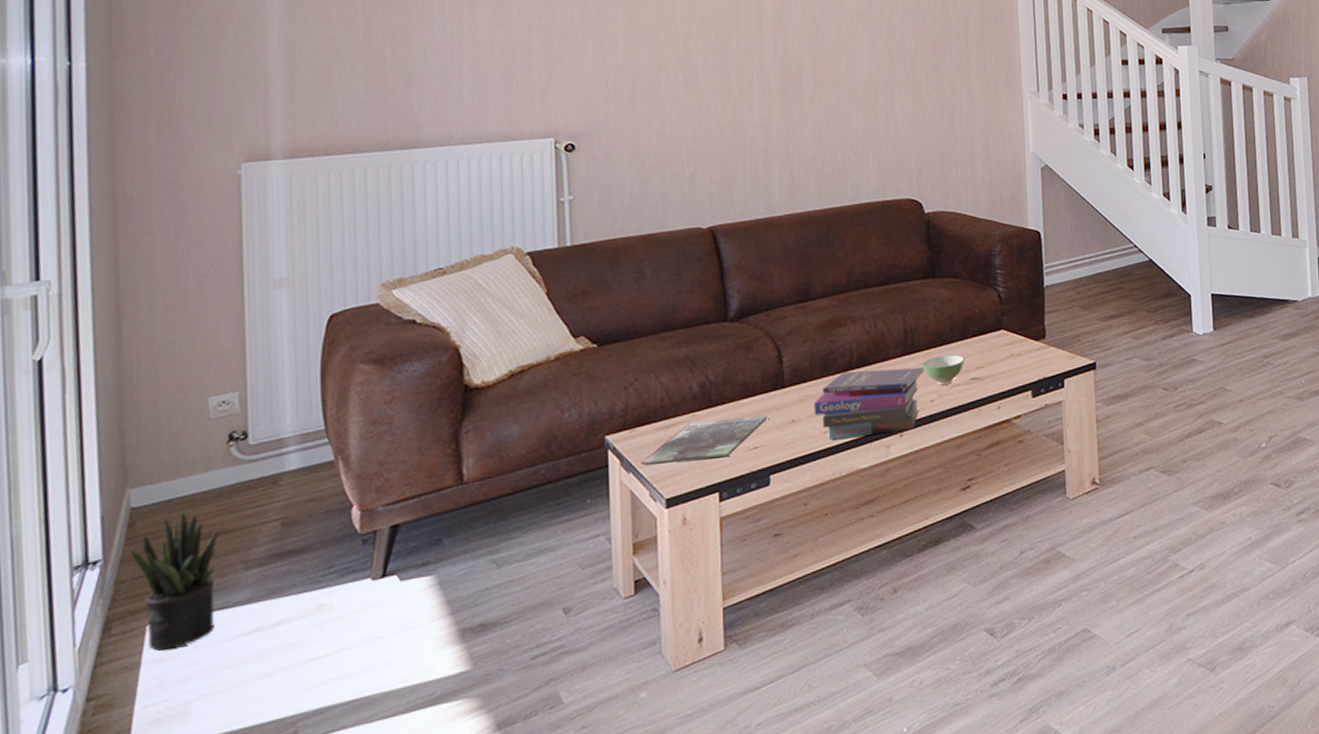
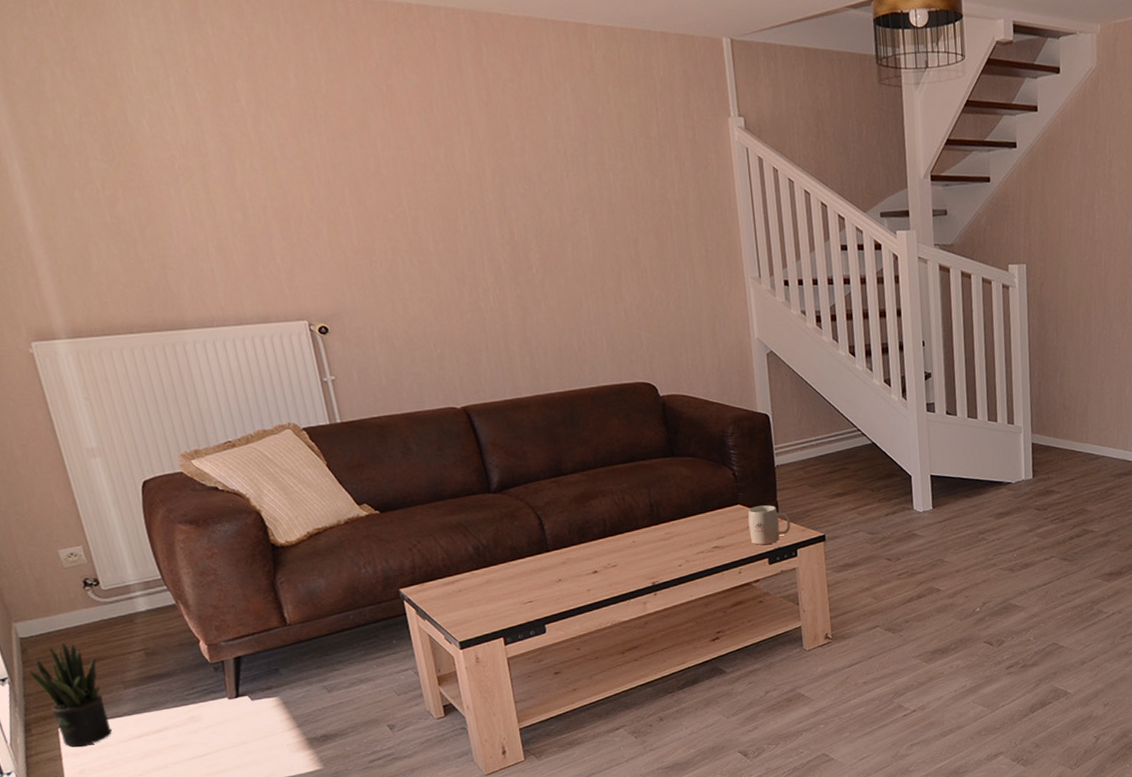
magazine: present [641,416,768,465] -> none [433,575,538,614]
books: present [814,367,924,440] -> none [576,536,671,596]
bowl: present [923,354,966,386] -> none [669,525,707,553]
mug: none [1011,329,1059,375] -> present [747,505,791,545]

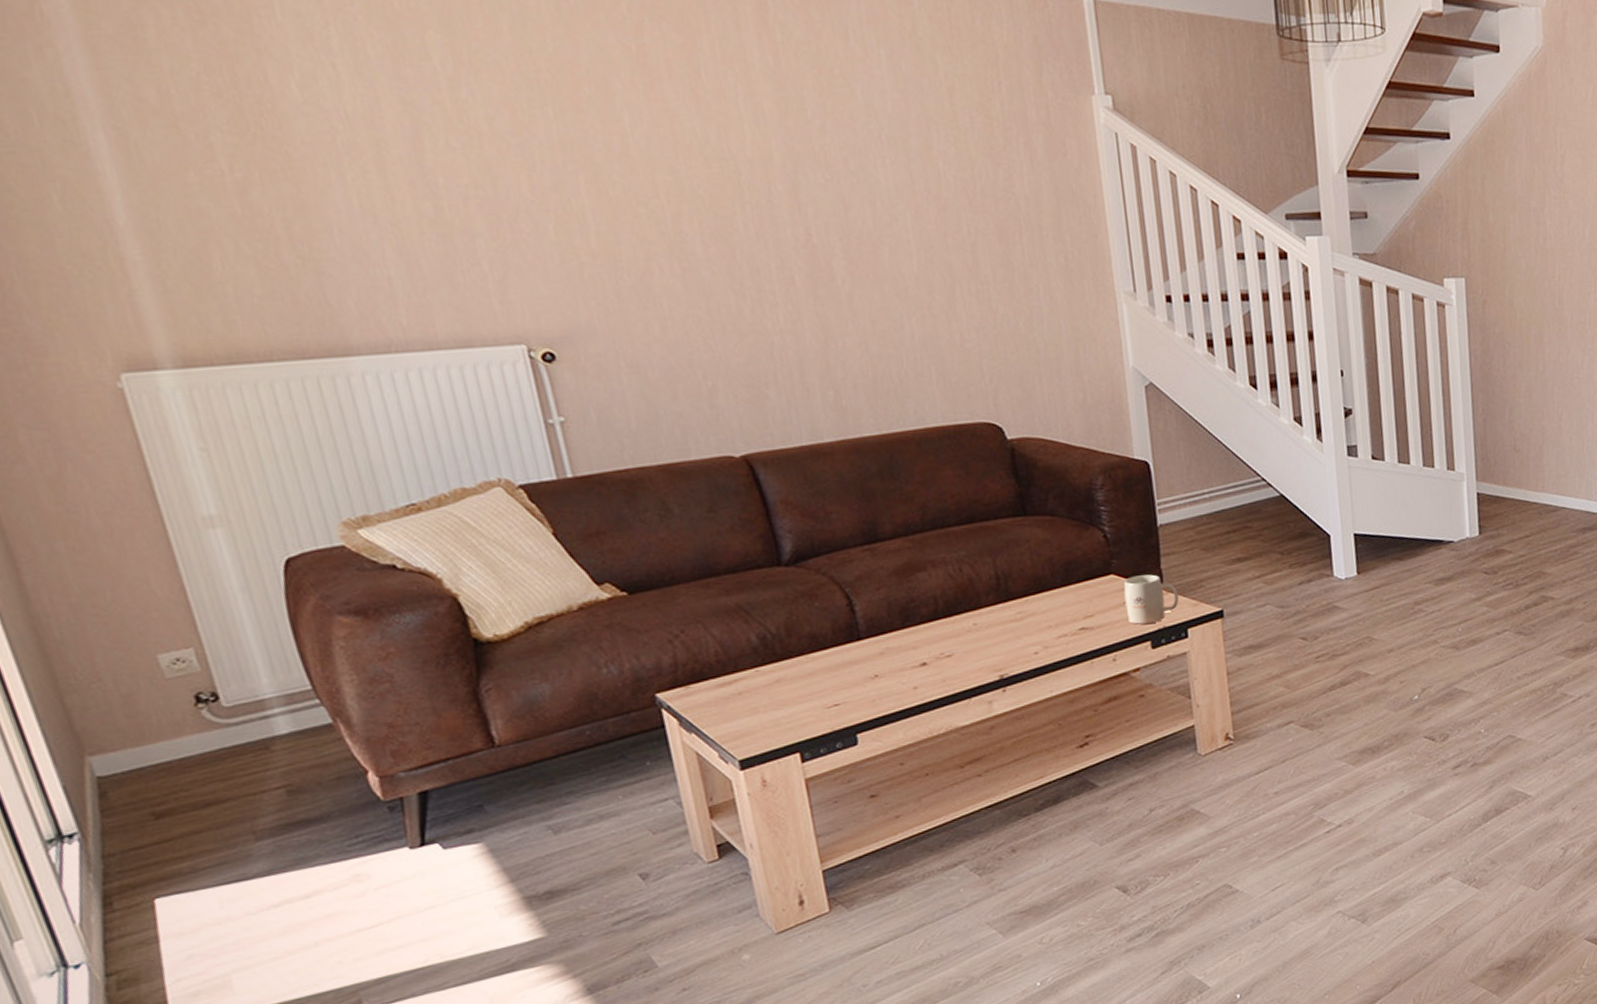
potted plant: present [28,642,112,747] -> none [108,781,236,925]

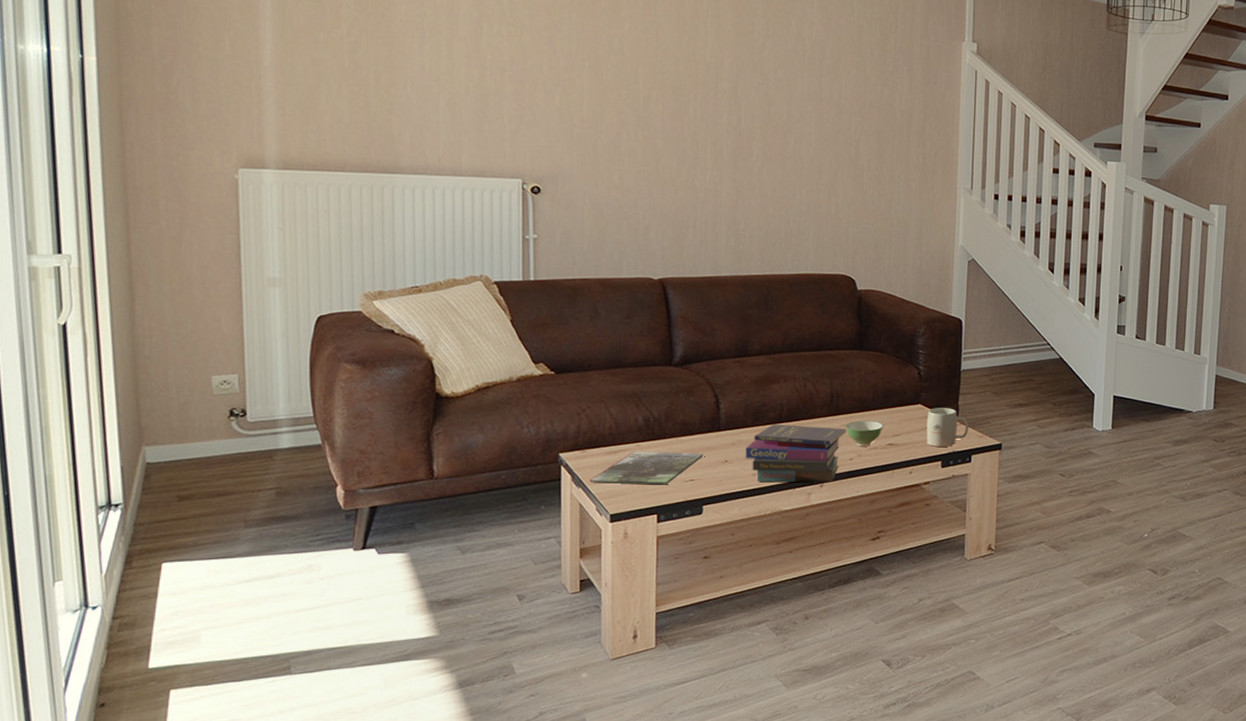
magazine: none [703,671,846,725] -> present [590,451,704,485]
books: none [898,616,1024,696] -> present [745,423,846,482]
bowl: none [1021,602,1071,637] -> present [845,420,884,447]

